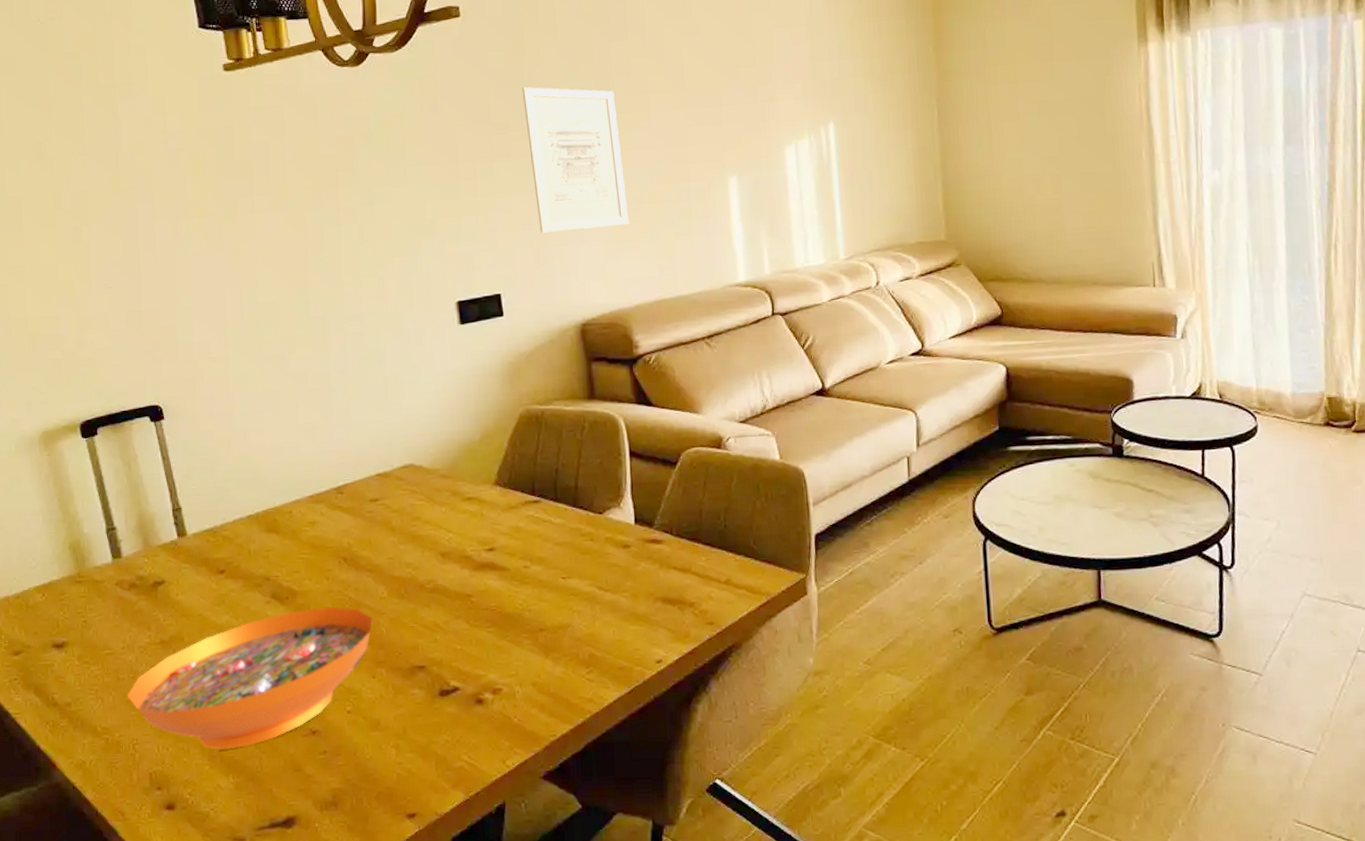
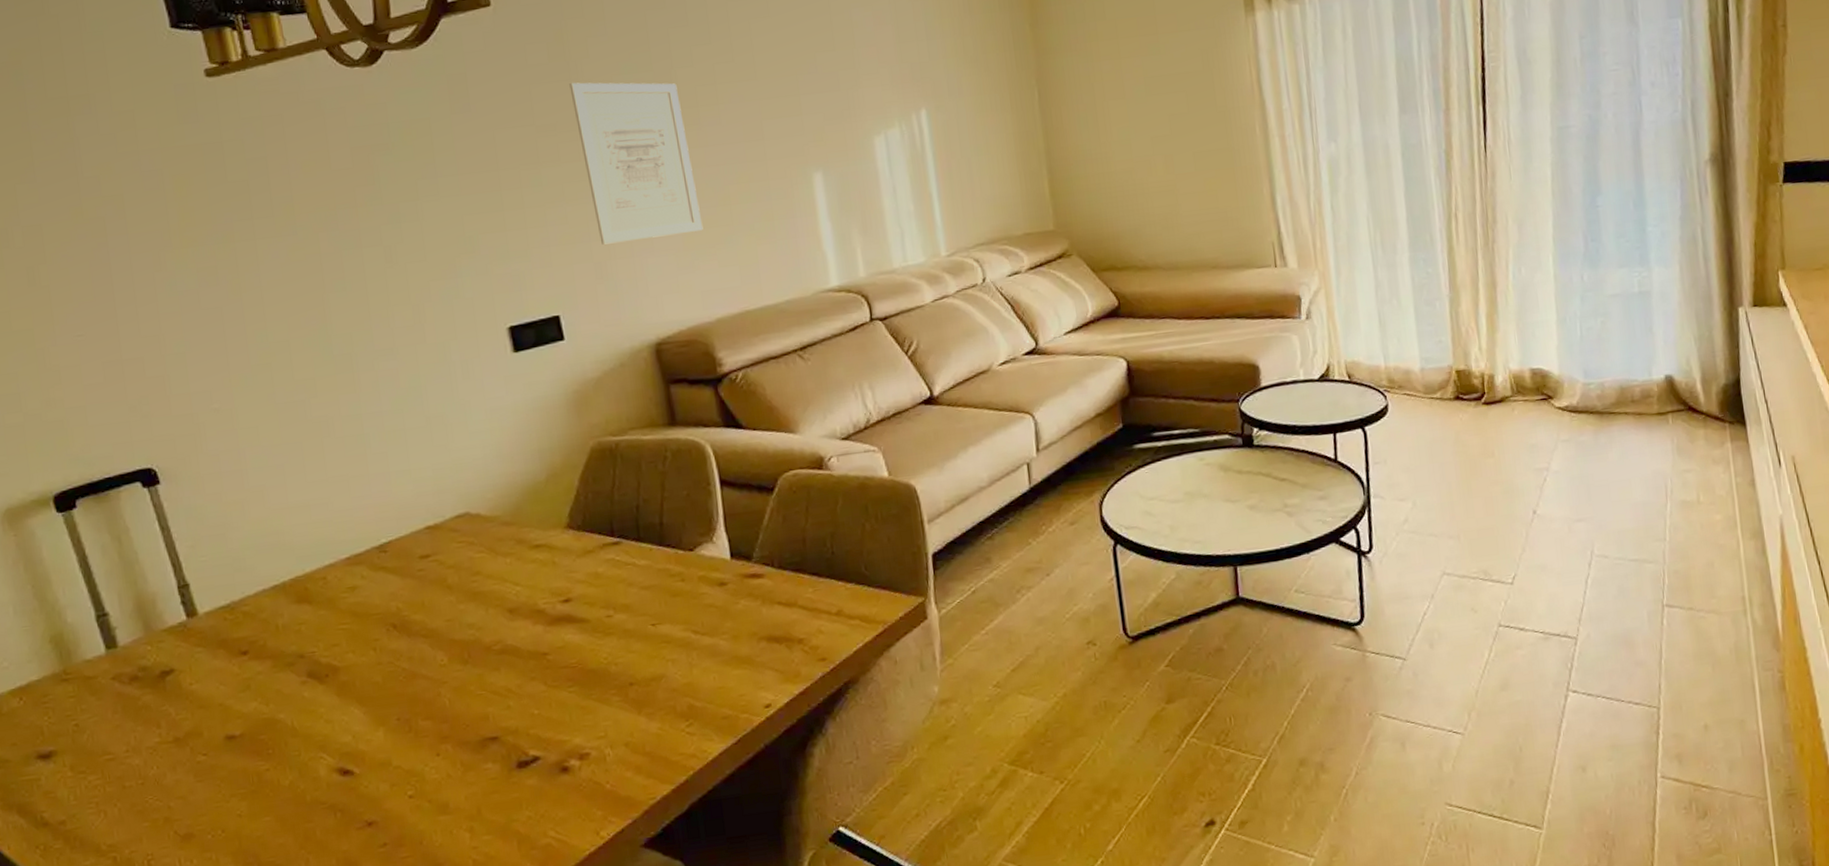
decorative bowl: present [127,606,372,750] -> none [136,679,432,856]

